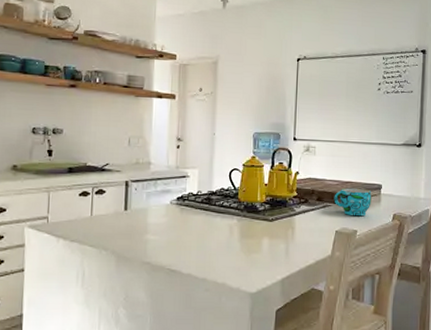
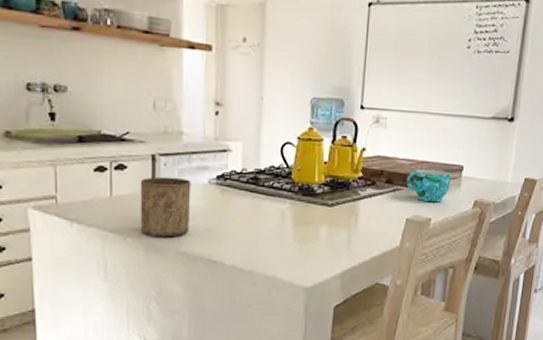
cup: none [113,199,157,250] -> present [140,176,192,237]

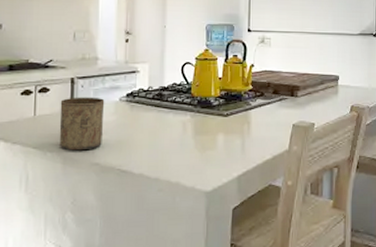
cup: present [406,168,451,203] -> none [290,79,329,109]

